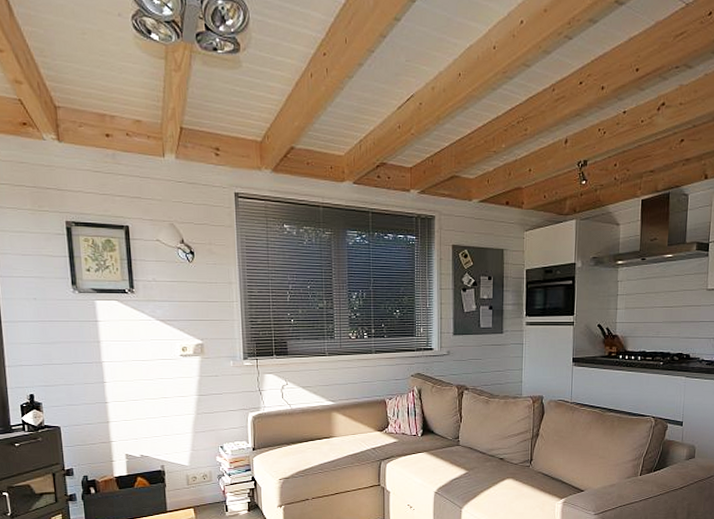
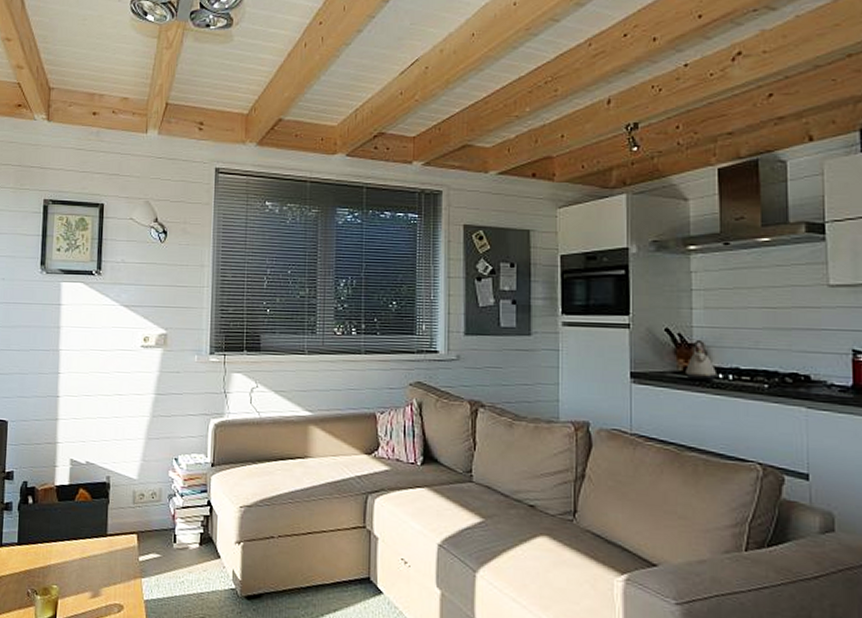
kettle: none [610,332,630,362] -> present [686,339,716,382]

